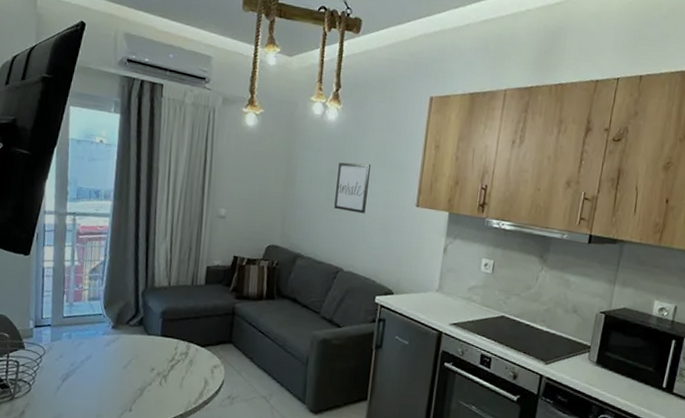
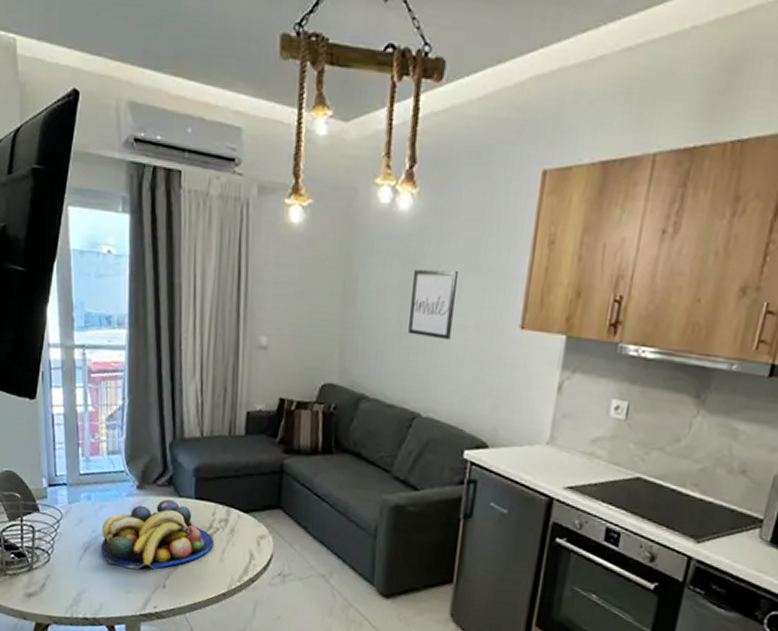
fruit bowl: none [77,336,175,396] -> present [101,499,213,569]

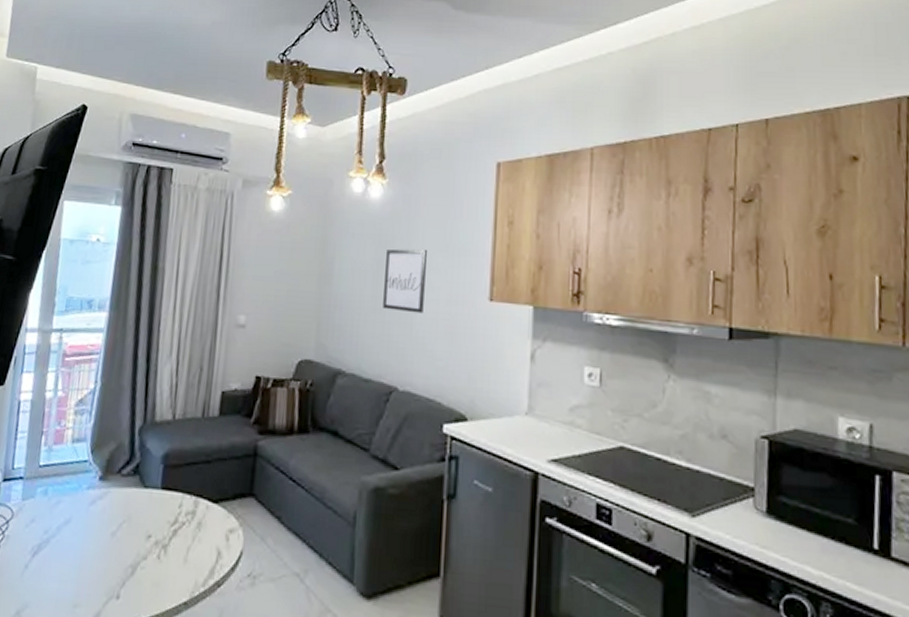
fruit bowl: present [101,499,213,569] -> none [51,490,178,576]

